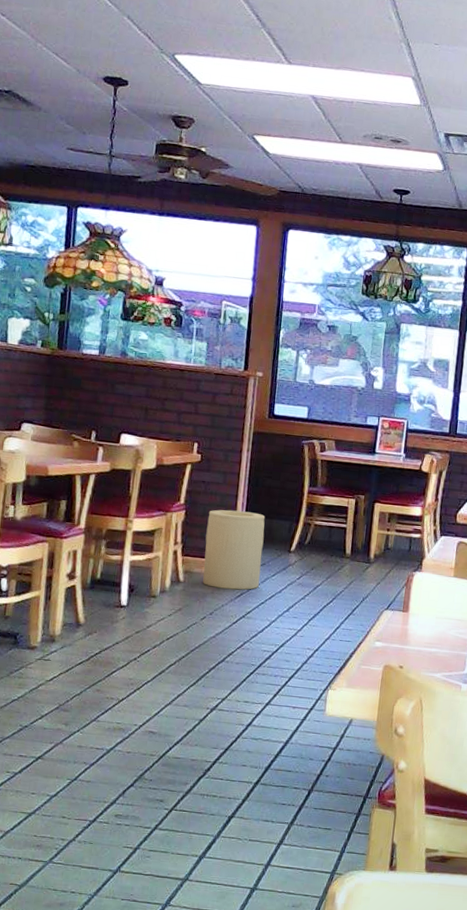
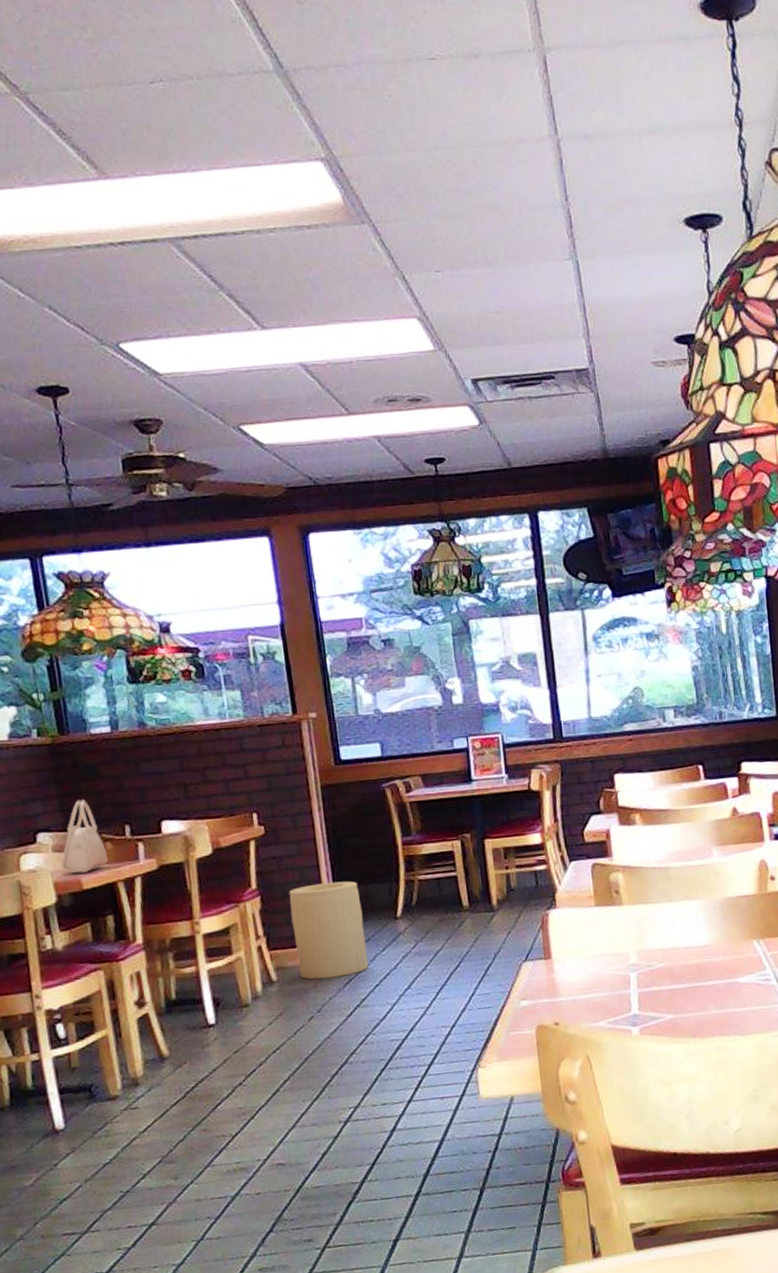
handbag: none [35,403,74,462] -> present [60,799,109,874]

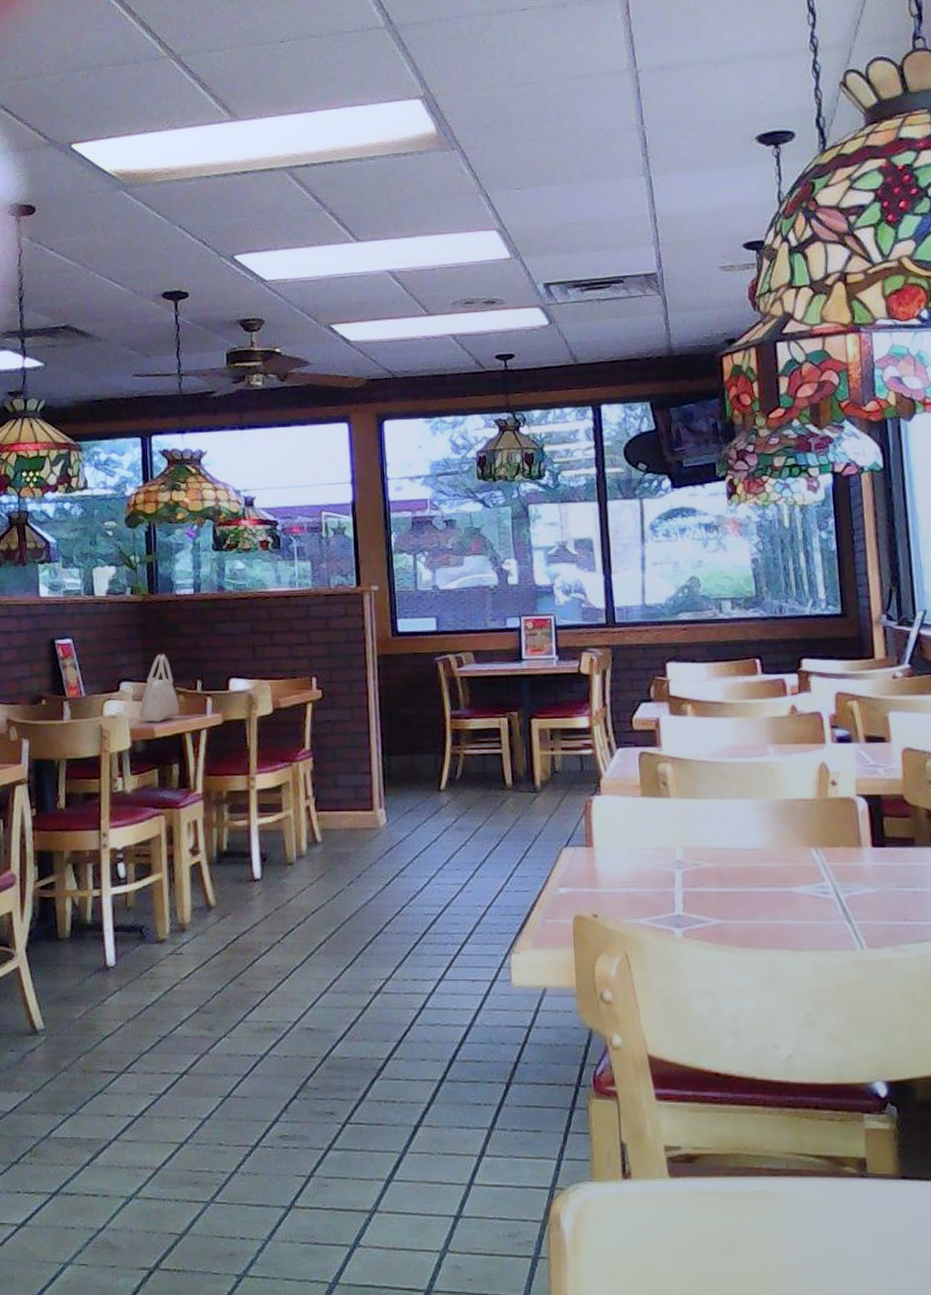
trash can: present [288,881,369,980] -> none [339,749,410,845]

